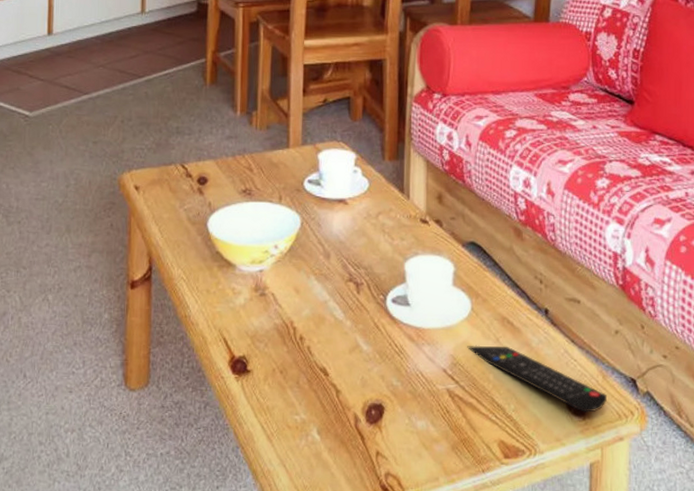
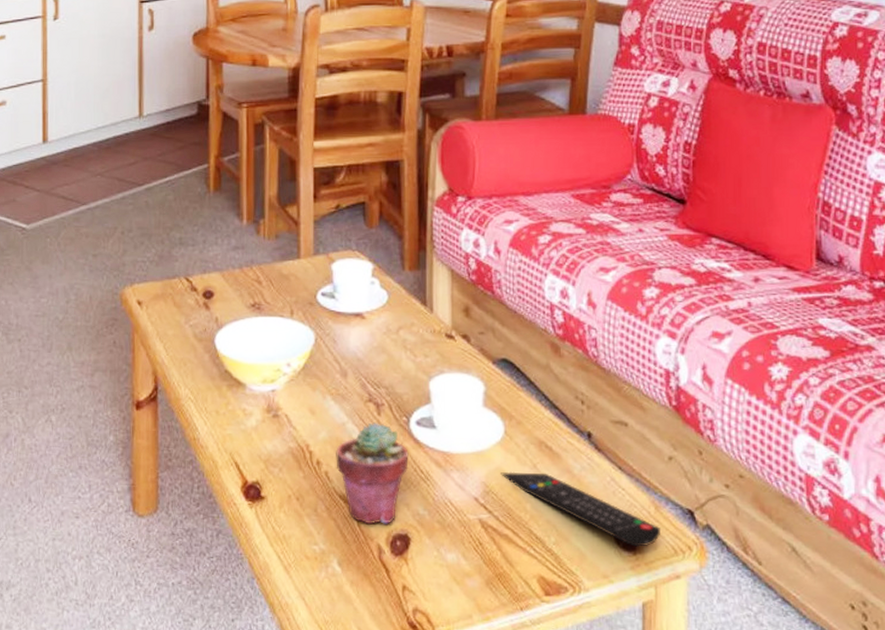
potted succulent: none [317,300,385,395] -> present [336,422,409,525]

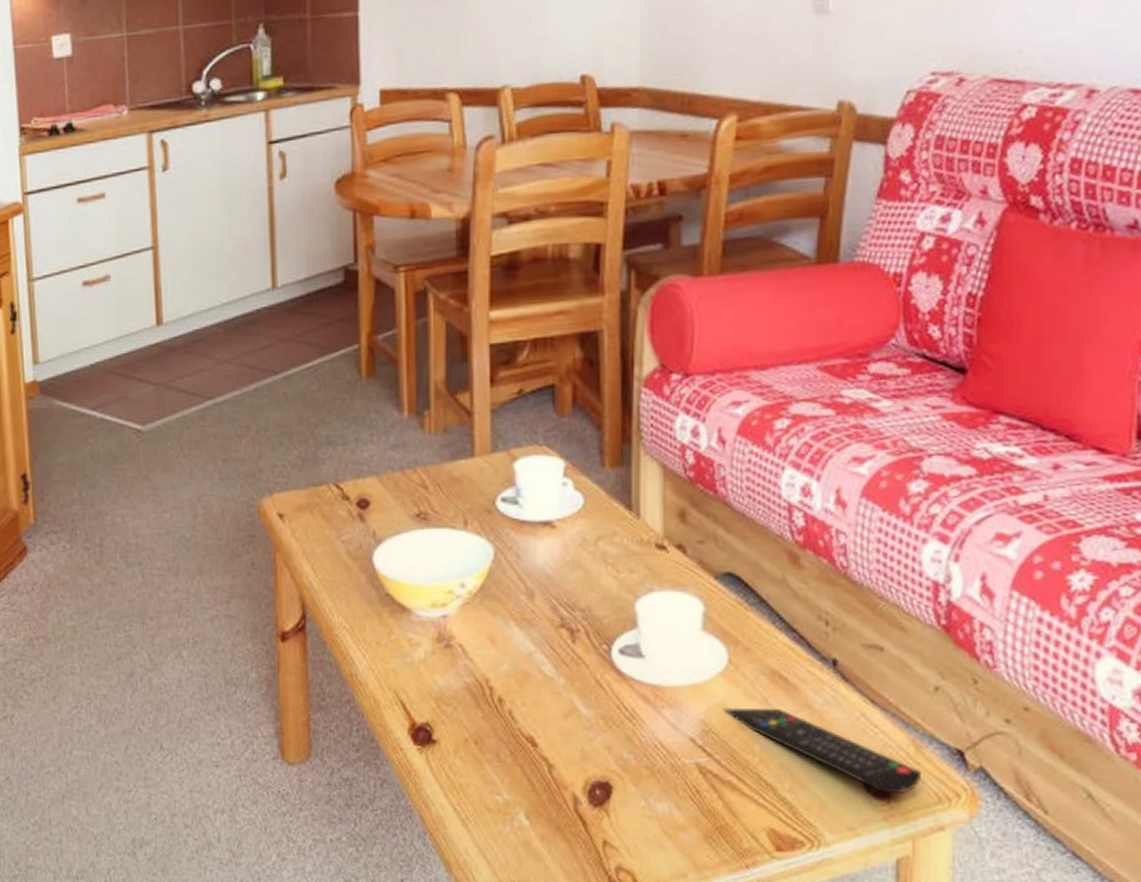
potted succulent: present [336,422,409,525] -> none [521,652,610,771]

